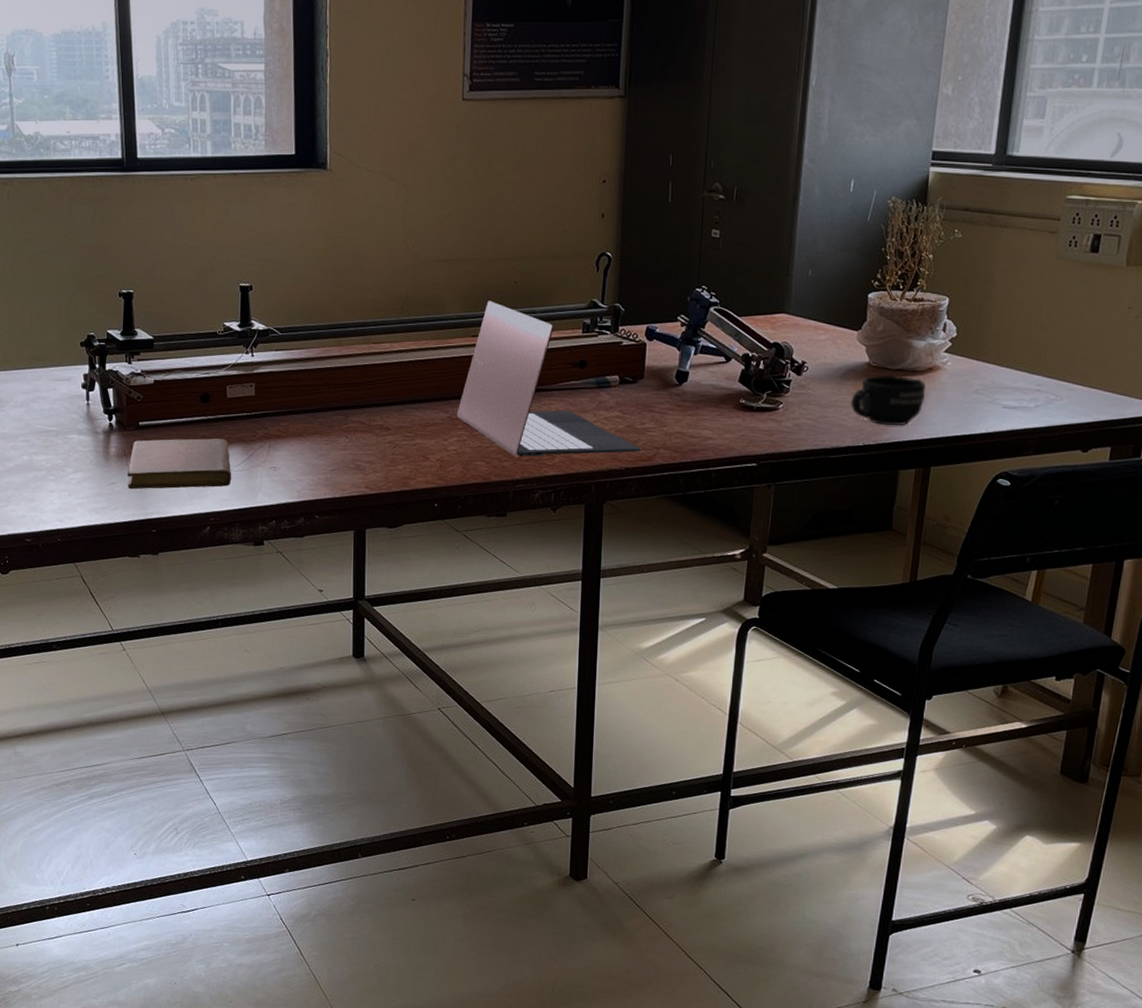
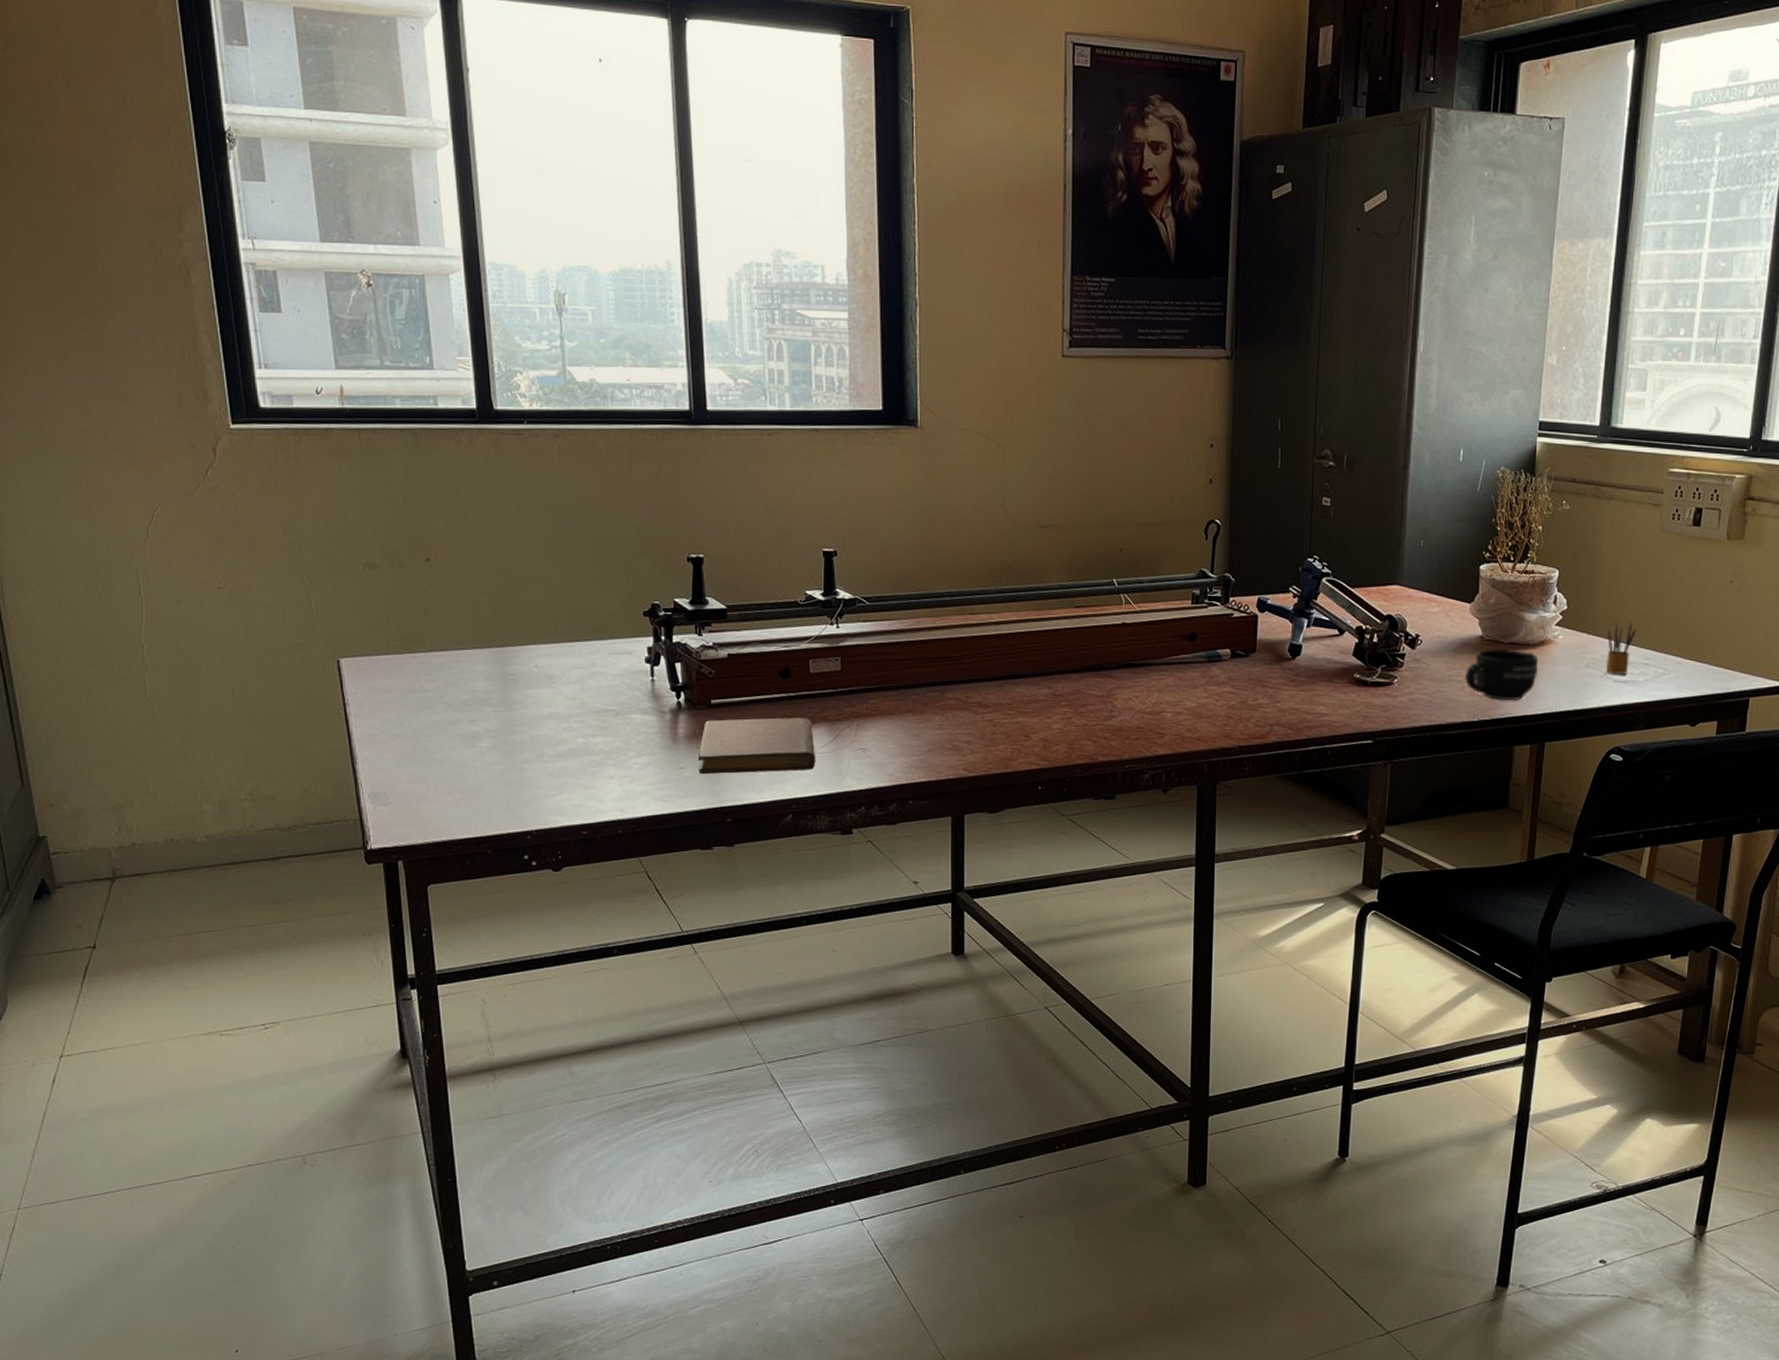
laptop: present [456,301,642,458] -> none [1060,569,1255,737]
pencil box: none [996,347,1029,400] -> present [1606,620,1637,674]

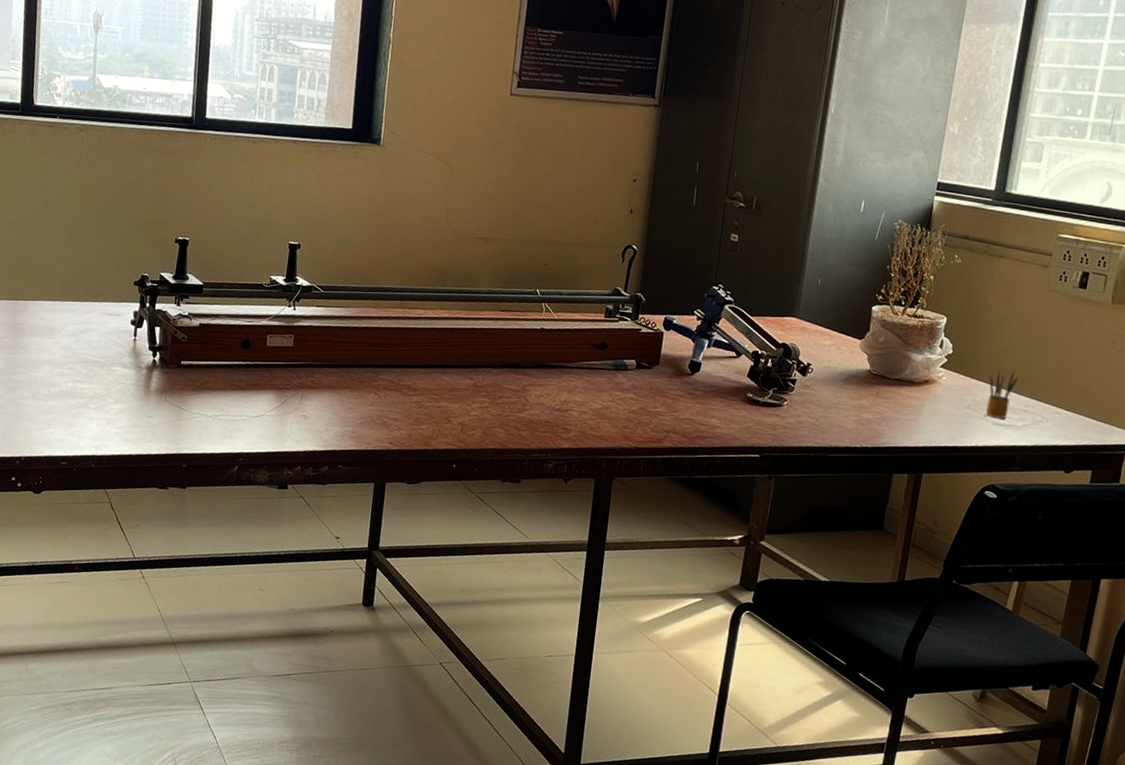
notebook: present [698,717,816,775] -> none [164,378,264,430]
mug: present [1464,648,1538,701] -> none [850,383,921,433]

